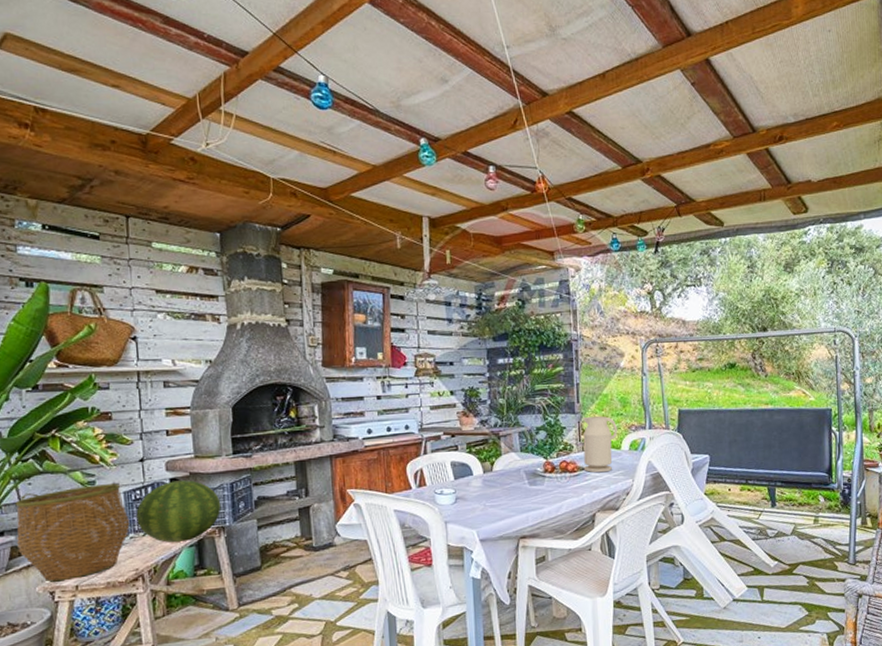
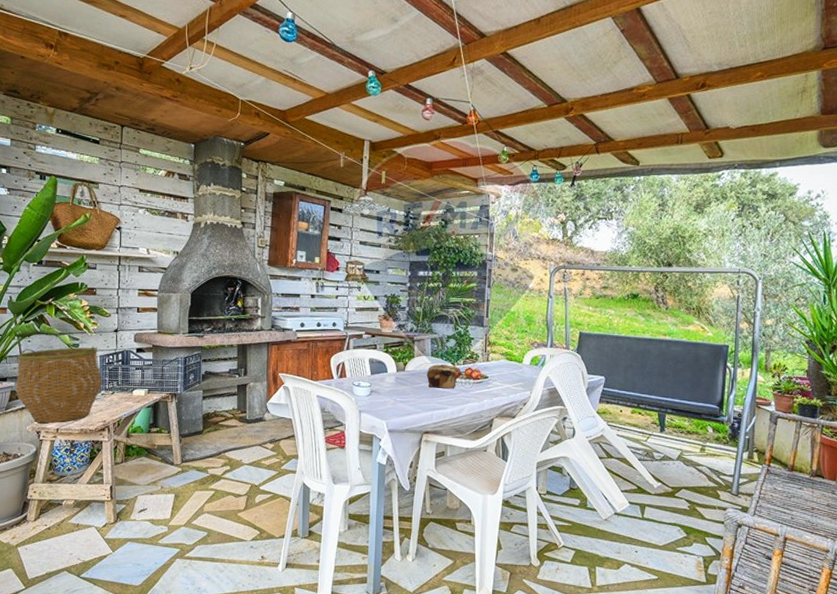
watermelon: present [136,480,221,543] -> none [108,351,175,403]
bread loaf: none [517,458,552,487] -> present [426,363,458,389]
water jug: present [583,416,618,473] -> none [486,330,521,383]

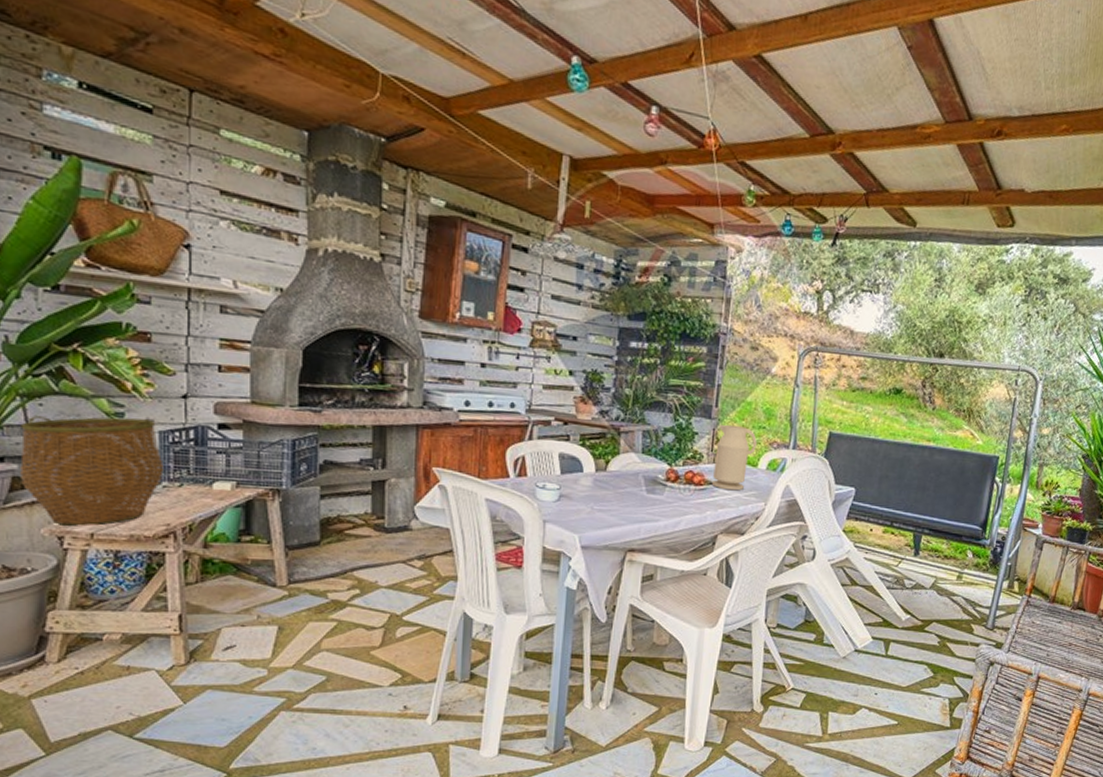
bread loaf: present [426,363,458,389] -> none [634,463,676,496]
water jug: none [486,330,521,383] -> present [711,424,757,491]

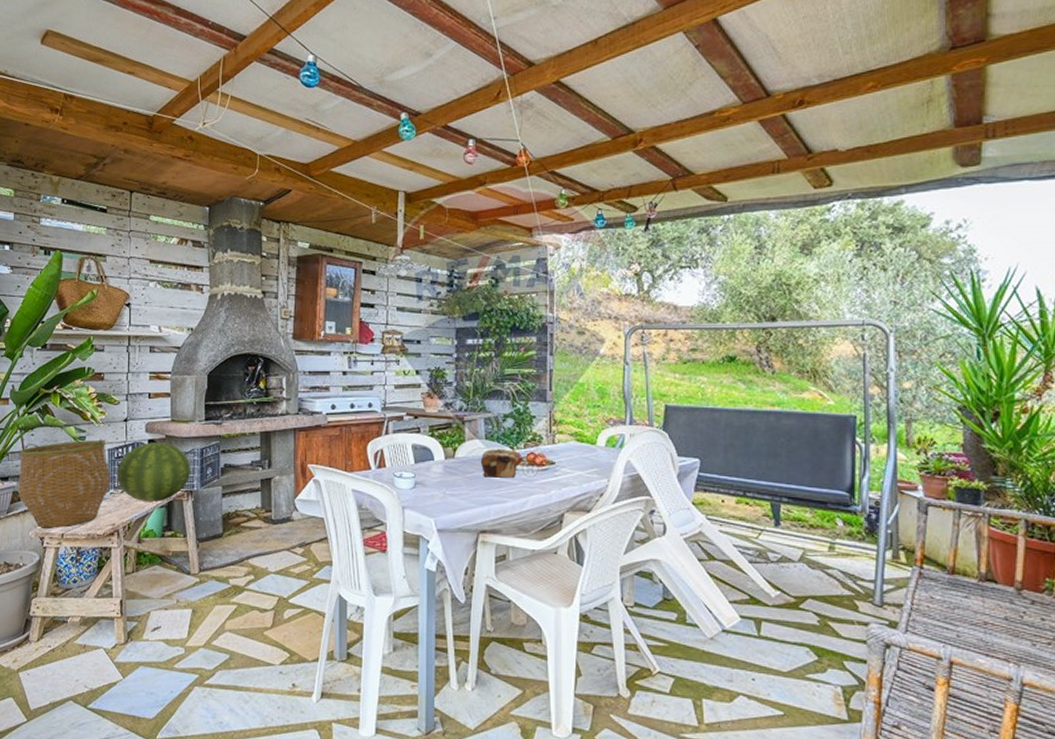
watermelon: none [173,427,279,501] -> present [117,442,191,503]
bread loaf: none [634,463,676,496] -> present [480,448,518,478]
water jug: present [711,424,757,491] -> none [553,406,593,469]

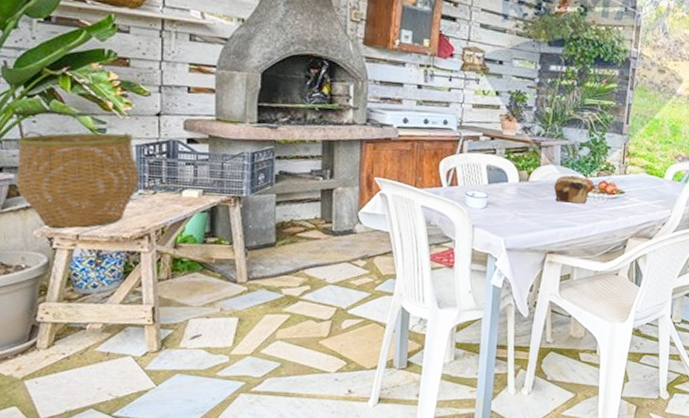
watermelon: present [117,442,191,503] -> none [148,141,240,207]

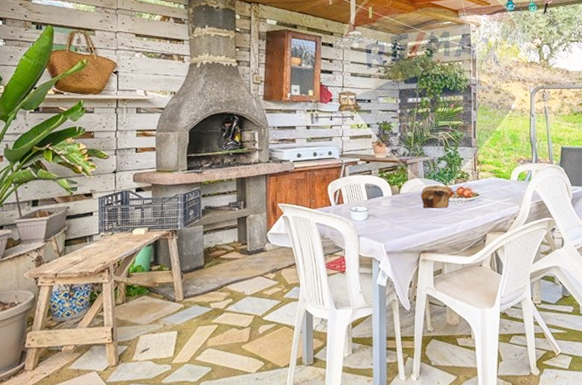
basket: present [15,131,140,229] -> none [12,190,102,270]

